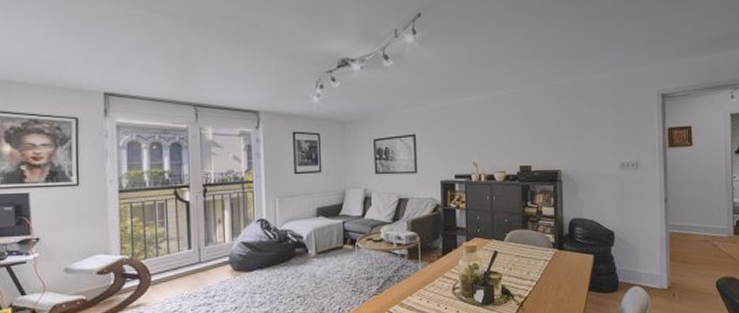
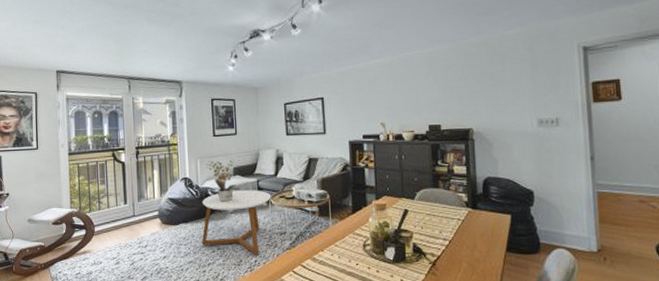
coffee table: none [279,232,358,302] -> present [201,190,271,255]
potted plant: none [286,198,323,246] -> present [206,159,239,202]

